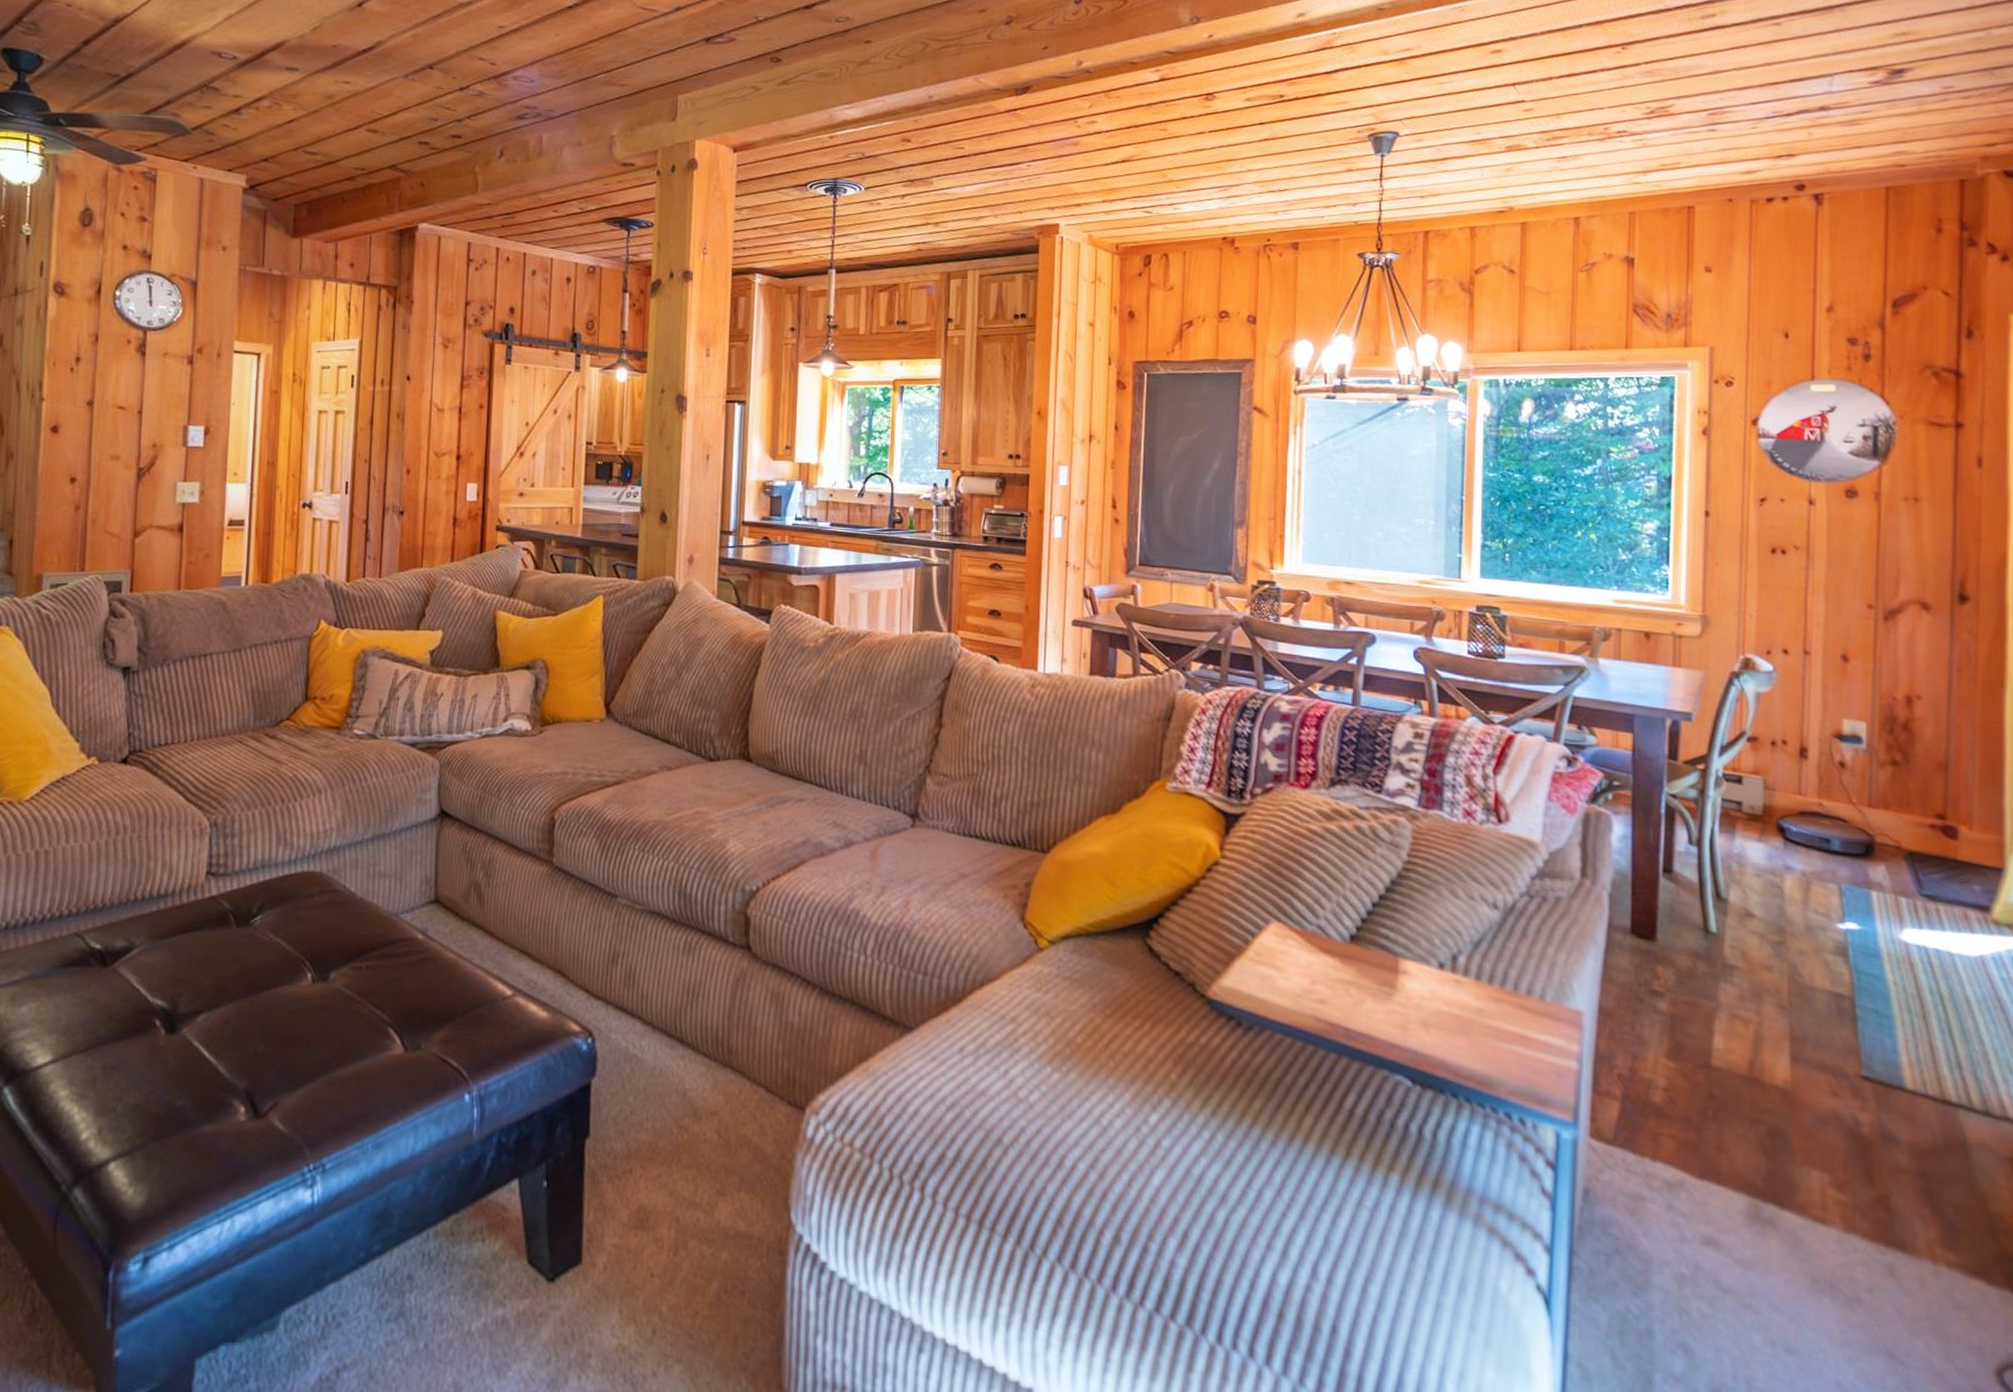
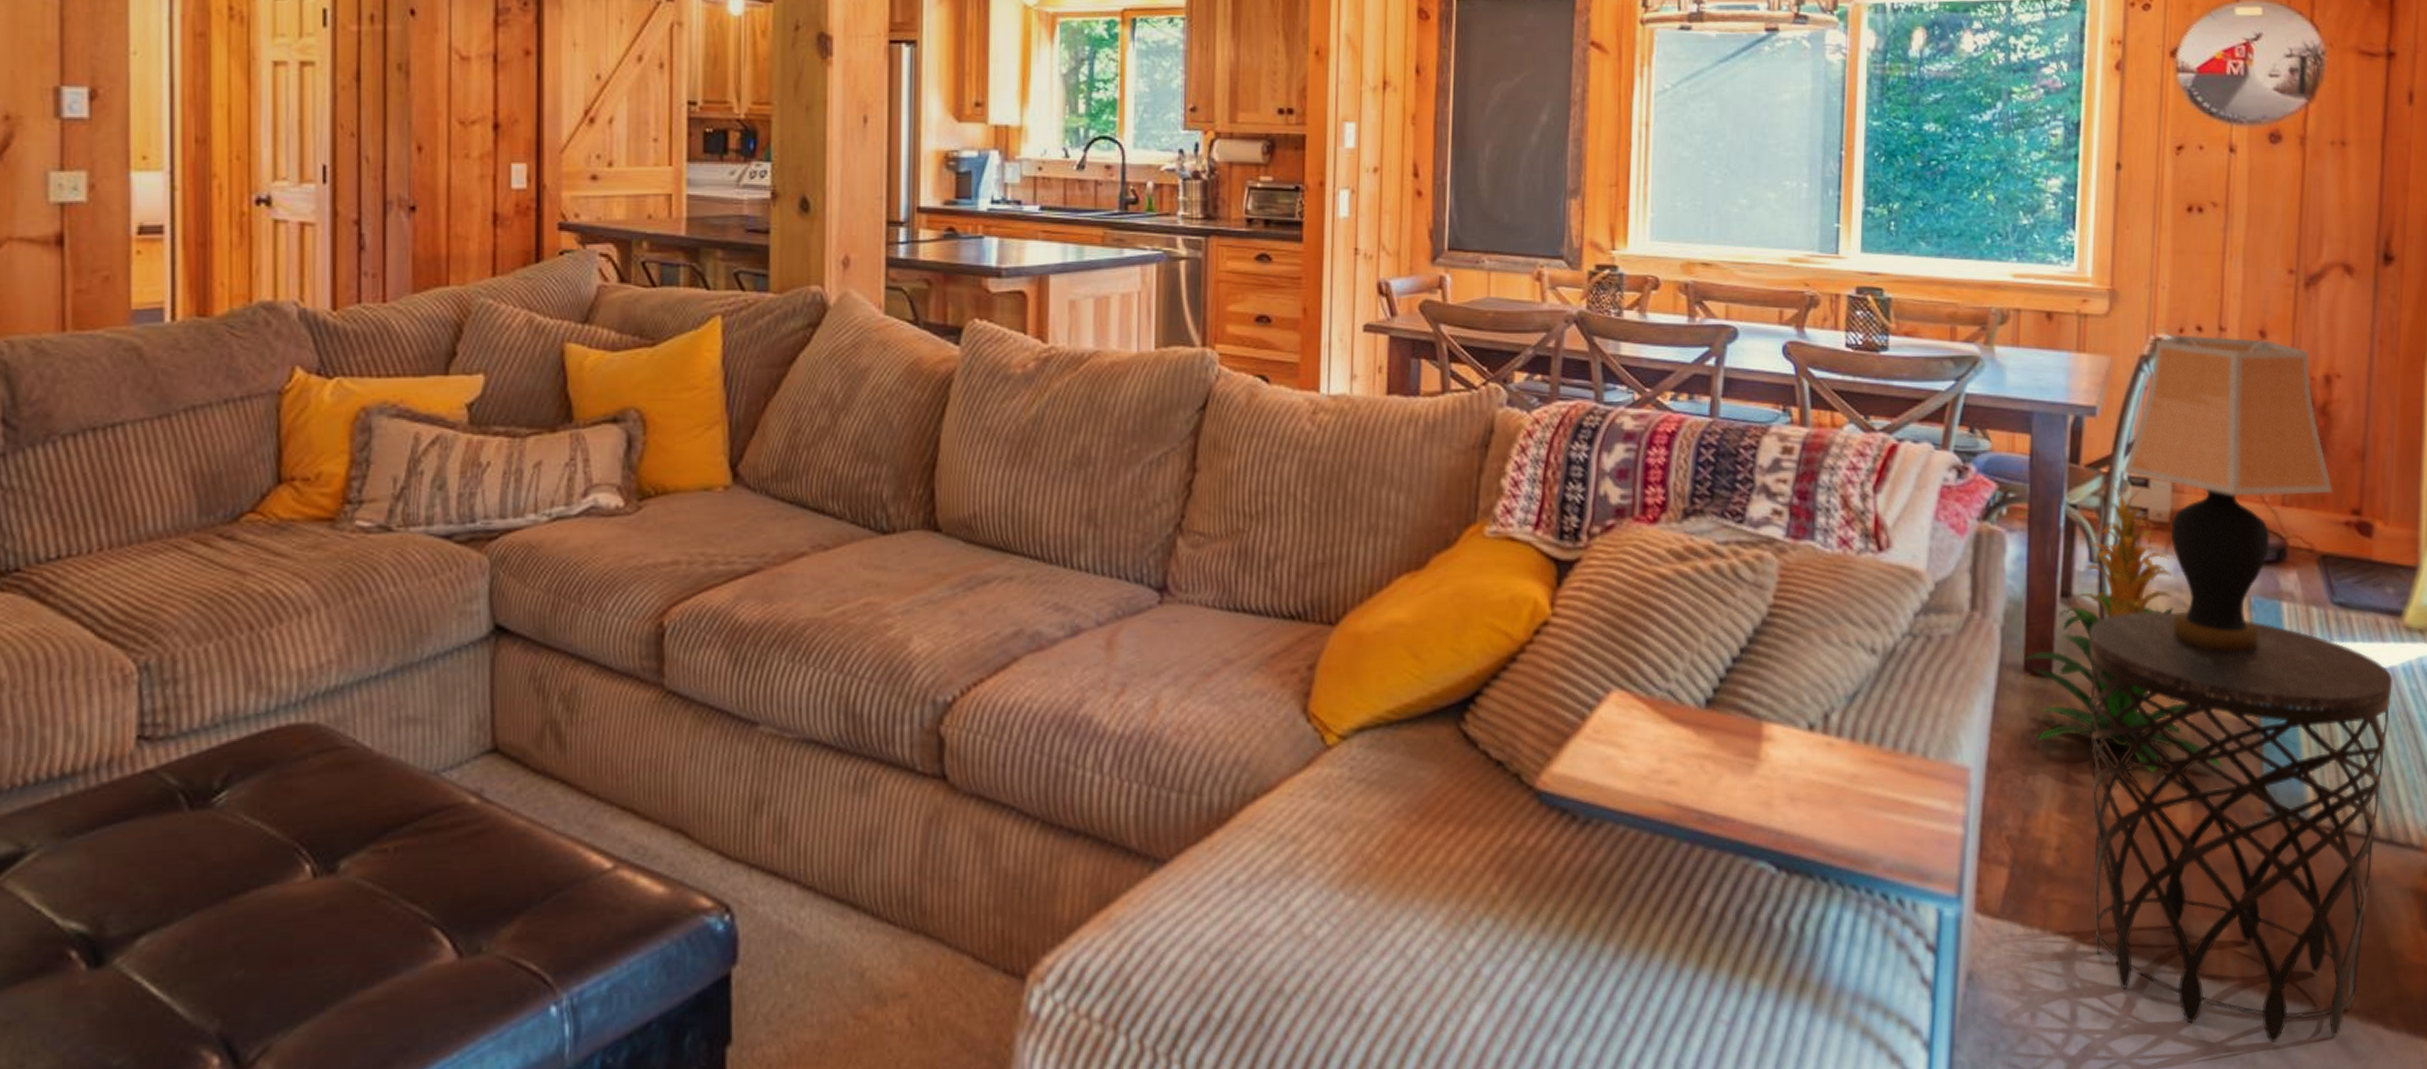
indoor plant: none [1631,779,1819,1033] -> present [2025,484,2223,774]
side table: none [1691,890,1984,1286] -> present [2090,611,2394,1043]
table lamp: none [1719,655,1917,932] -> present [2124,333,2333,653]

